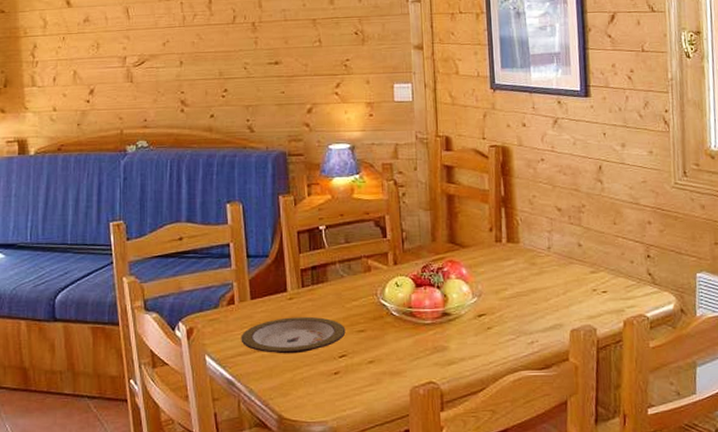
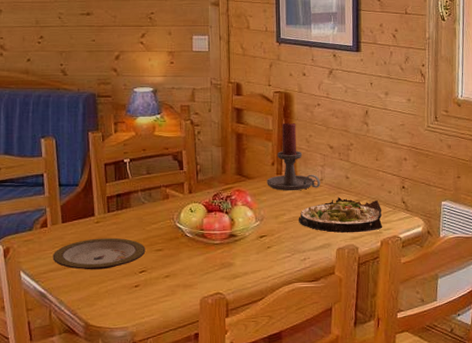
candle holder: none [484,181,548,262] -> present [267,122,321,191]
salad plate: none [523,268,626,312] -> present [298,196,383,234]

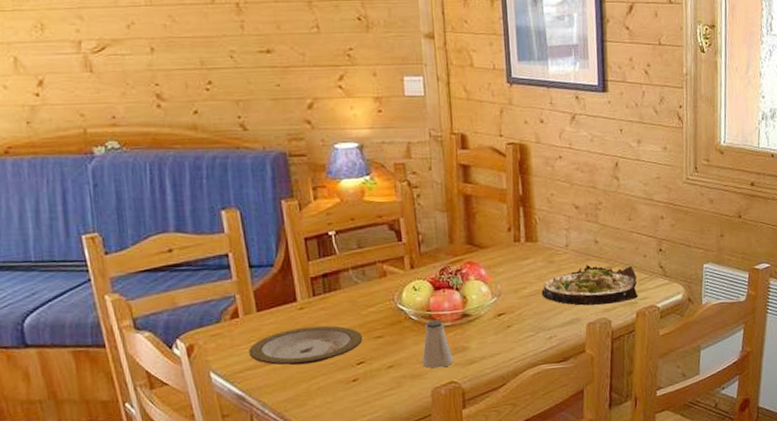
saltshaker: none [193,238,221,280] -> present [421,320,454,369]
candle holder: present [267,122,321,191] -> none [503,180,566,261]

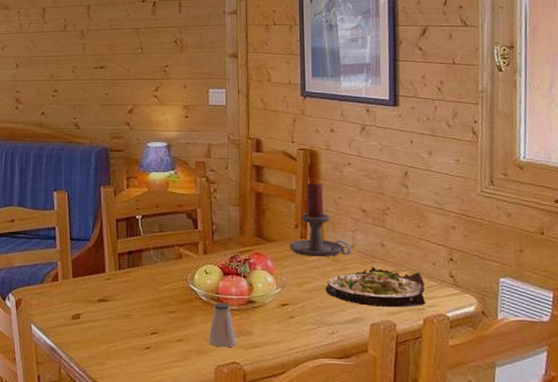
plate: present [248,325,363,366] -> none [63,295,157,328]
candle holder: none [503,180,566,261] -> present [289,182,351,257]

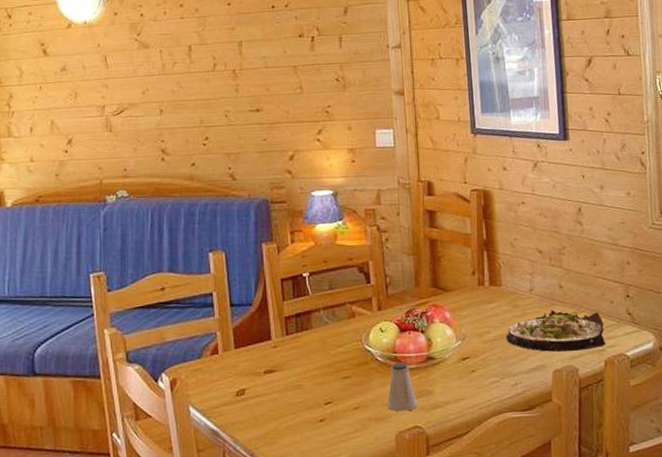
candle holder: present [289,182,351,257] -> none [467,225,530,305]

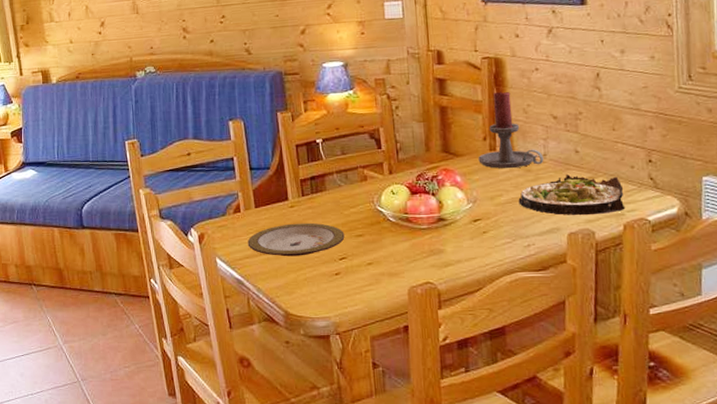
plate: none [225,364,331,403] -> present [247,222,345,257]
saltshaker: present [386,362,419,412] -> none [399,223,430,268]
candle holder: none [467,225,530,305] -> present [478,91,544,169]

